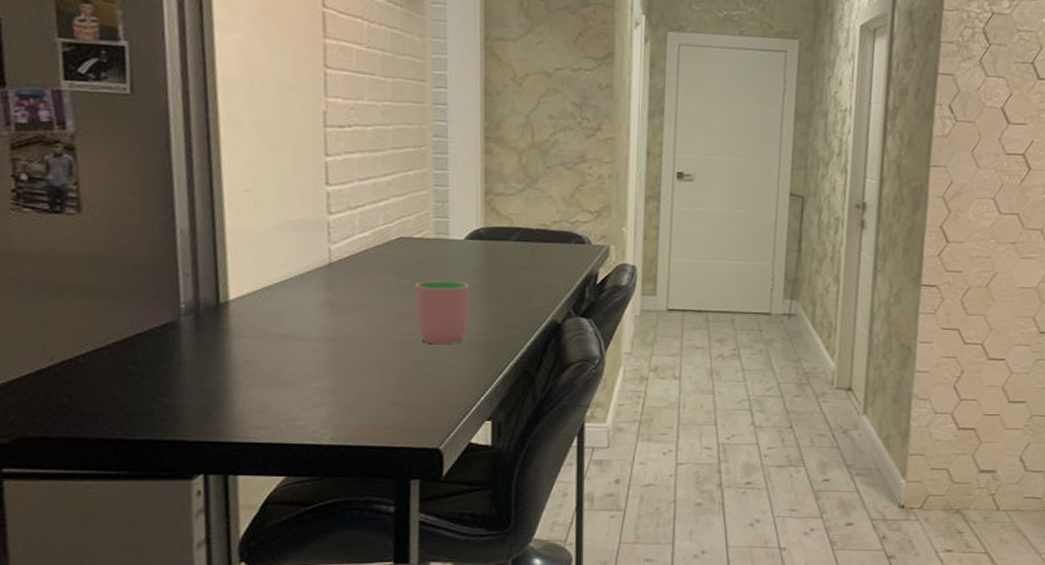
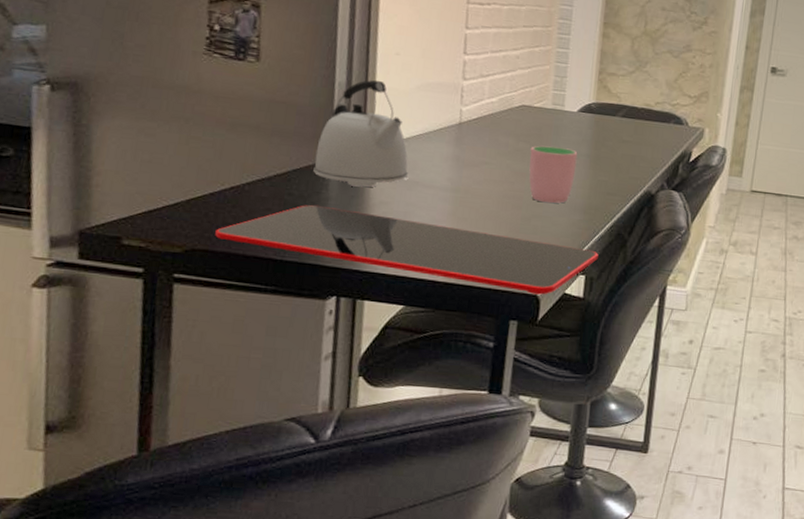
cutting board: none [48,372,504,448] -> present [215,204,599,295]
kettle: none [160,222,274,347] -> present [313,80,408,187]

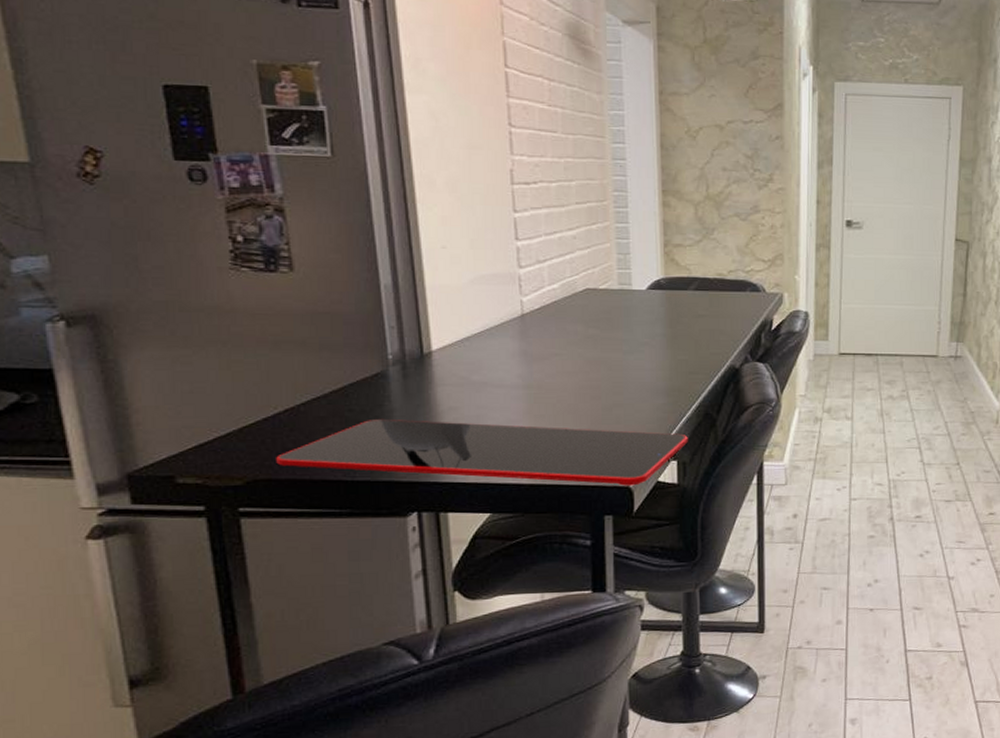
kettle: present [313,80,408,187] -> none [371,278,474,394]
cup: present [529,145,578,204] -> none [602,329,653,390]

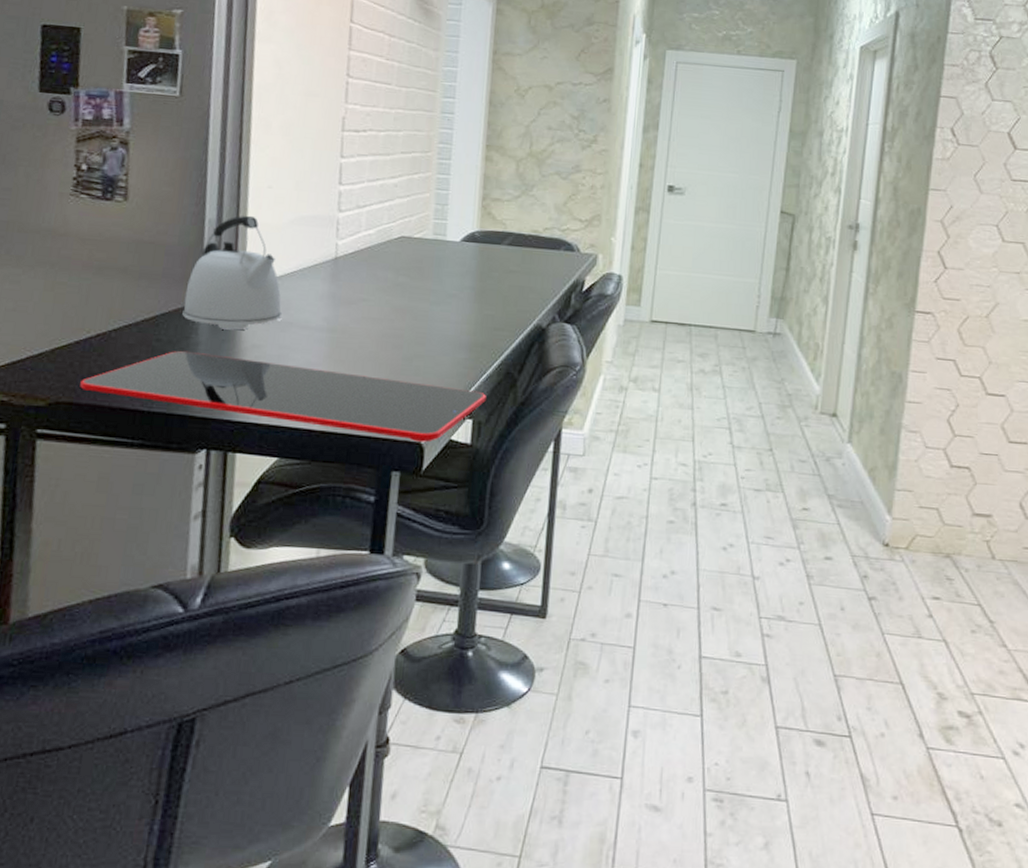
kettle: none [371,278,474,394] -> present [182,215,282,330]

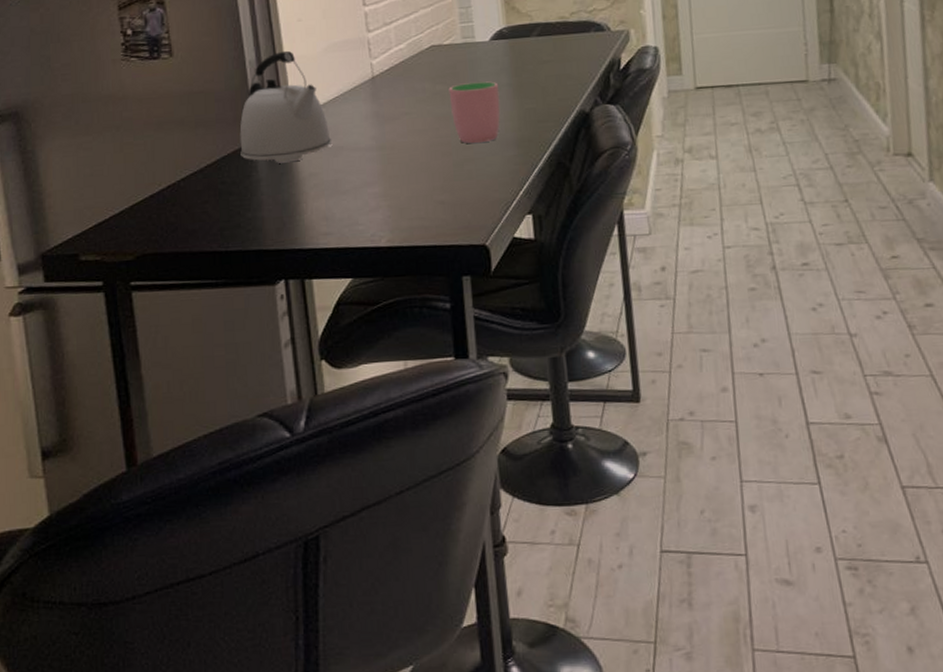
cutting board: present [80,350,486,442] -> none [161,185,542,244]
cup: none [409,279,462,342] -> present [449,81,501,144]

